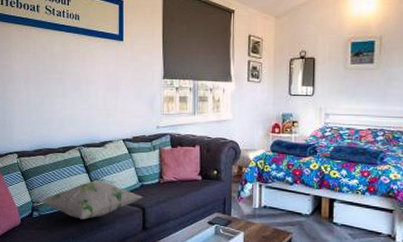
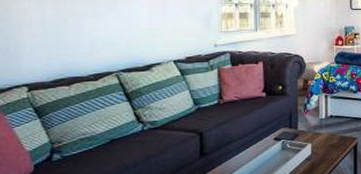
decorative pillow: present [41,182,144,220] -> none [64,109,201,155]

